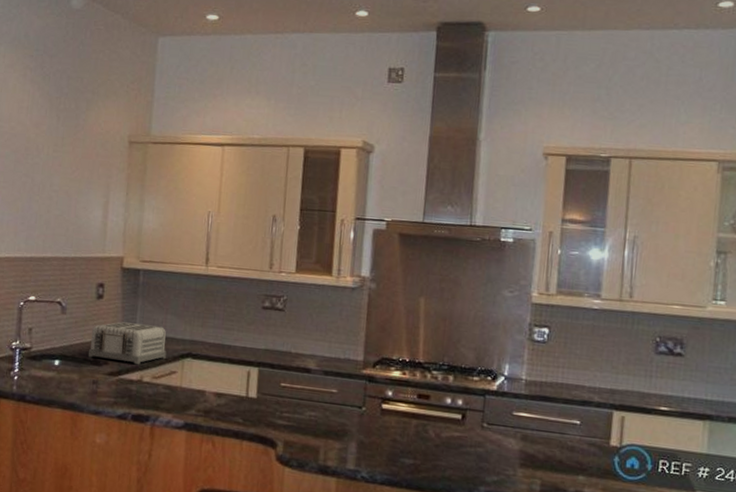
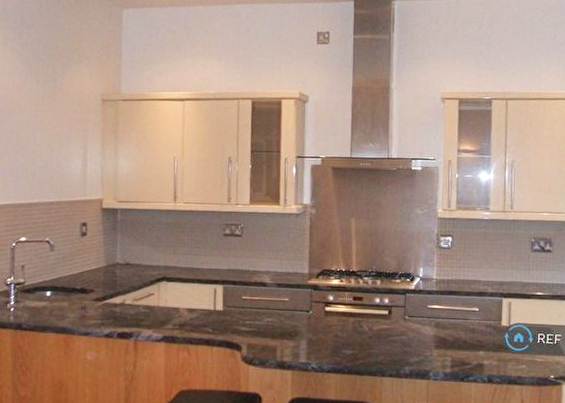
toaster: present [88,322,167,365] -> none [76,254,144,291]

